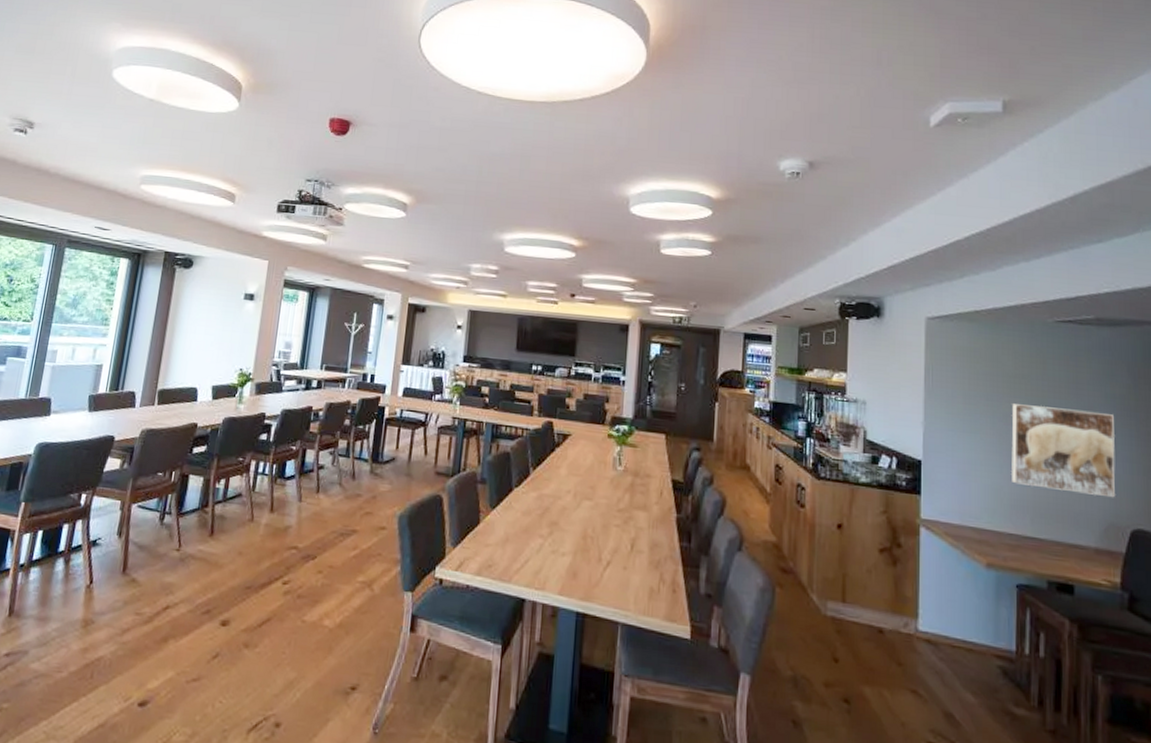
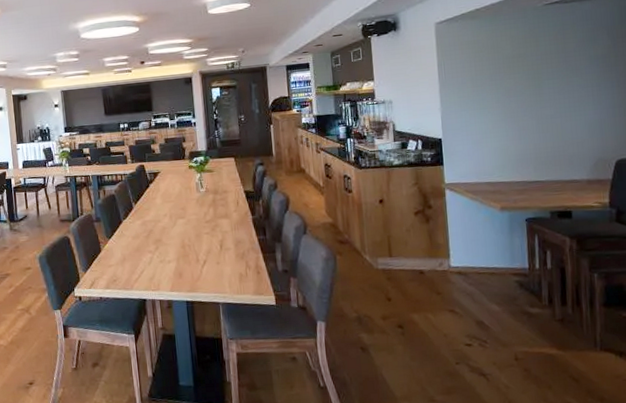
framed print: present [1011,404,1115,498] -> none [512,72,601,143]

